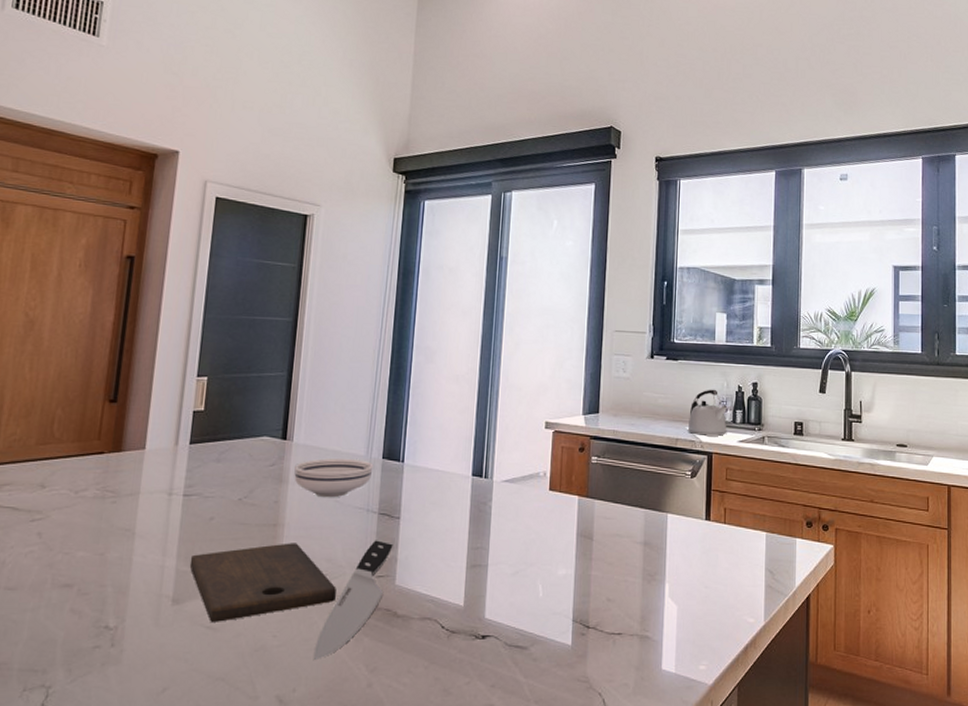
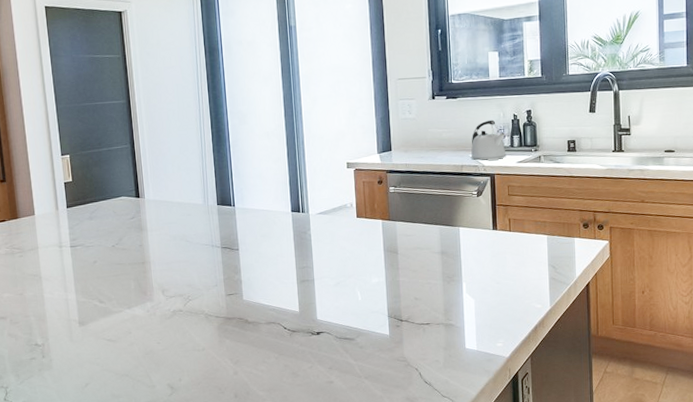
cutting board: present [189,543,336,622] -> none [85,275,199,336]
bowl: present [294,458,374,498] -> none [150,207,212,239]
kitchen knife: present [313,540,394,659] -> none [189,267,237,358]

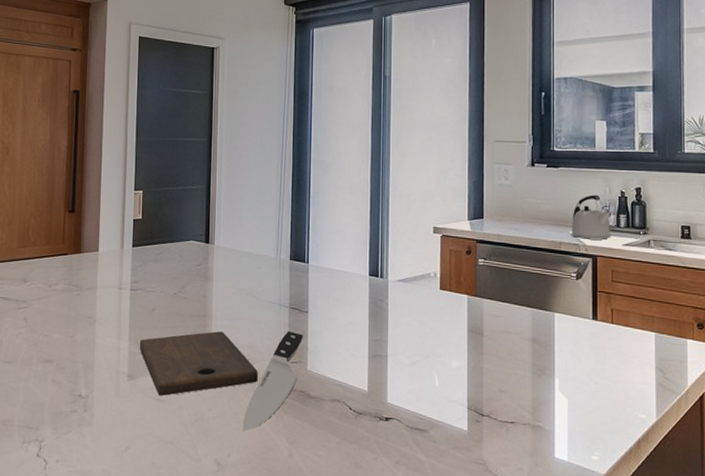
cutting board: none [85,275,199,336] -> present [139,331,258,396]
kitchen knife: none [189,267,237,358] -> present [242,331,304,431]

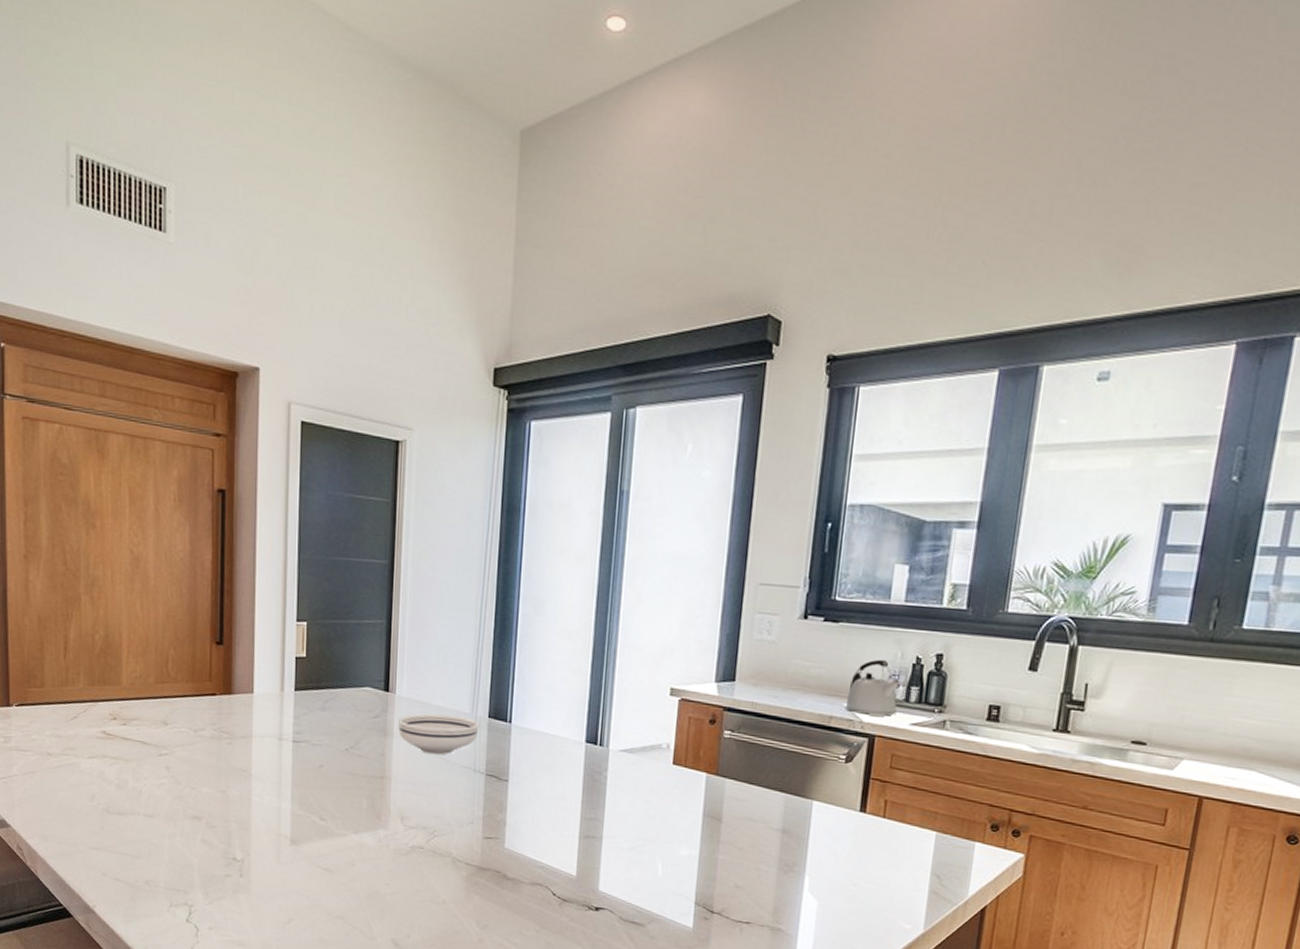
cutting board: present [139,331,258,396] -> none [303,796,445,866]
bowl: none [217,260,283,294] -> present [398,713,479,755]
kitchen knife: present [242,331,304,431] -> none [425,801,502,911]

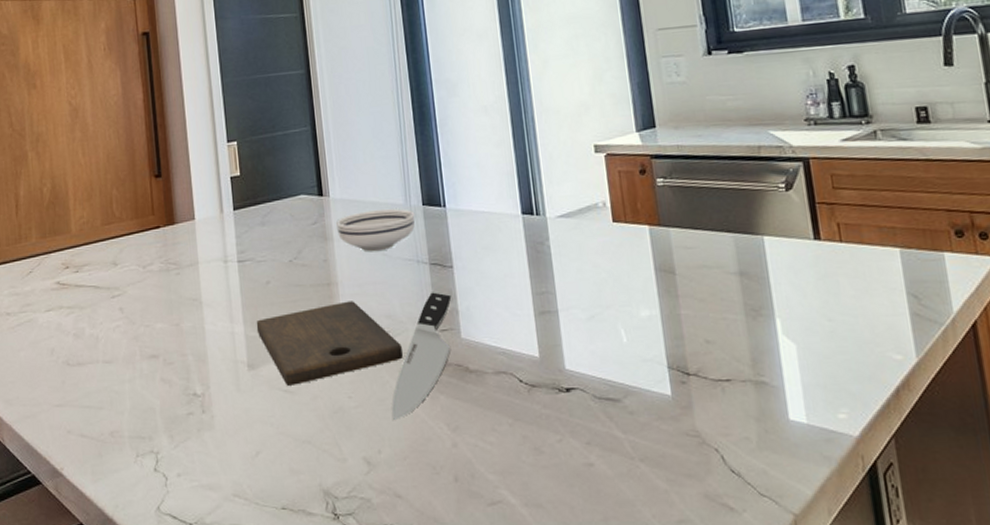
cutting board: none [303,796,445,866] -> present [256,301,403,385]
kitchen knife: none [425,801,502,911] -> present [391,292,452,420]
kettle: present [844,659,900,718] -> none [769,80,824,140]

